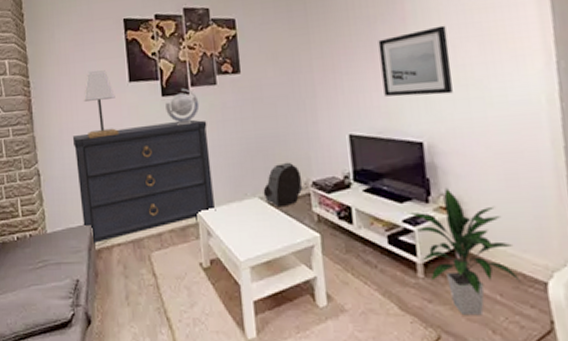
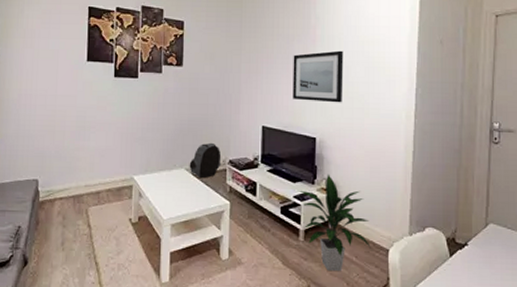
dresser: present [73,119,216,246] -> none [30,99,150,198]
lamp: present [83,70,119,139] -> none [43,47,73,106]
decorative globe: present [165,88,200,125] -> none [116,72,146,103]

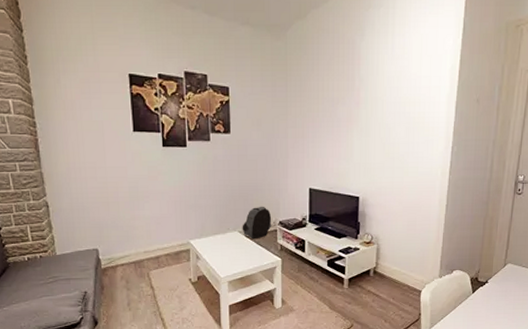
wall art: present [293,50,344,103] -> none [337,112,386,163]
indoor plant: present [299,173,371,272] -> none [344,228,406,312]

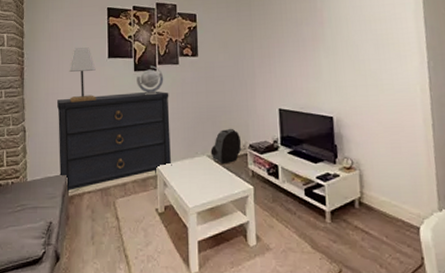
dresser: none [80,168,204,266] -> present [57,91,172,193]
lamp: none [89,118,124,178] -> present [68,47,97,103]
decorative globe: none [165,141,195,172] -> present [137,65,164,95]

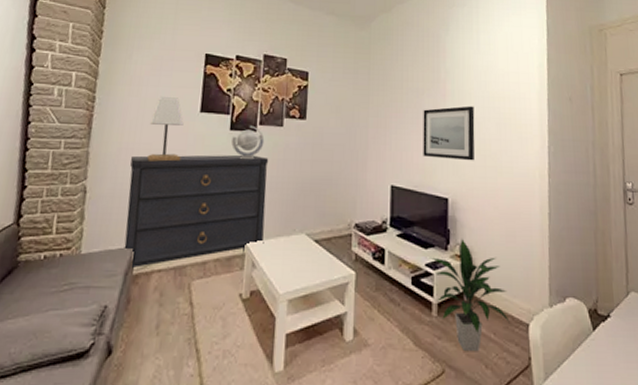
backpack: present [210,128,242,165] -> none [310,203,347,245]
wall art: none [303,30,355,82] -> present [423,105,475,161]
indoor plant: none [322,152,401,254] -> present [432,238,510,352]

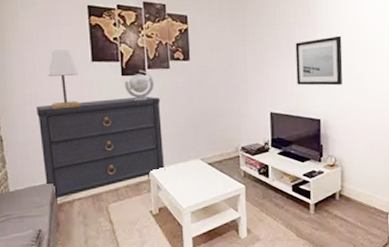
indoor plant: present [432,238,510,352] -> none [308,151,373,238]

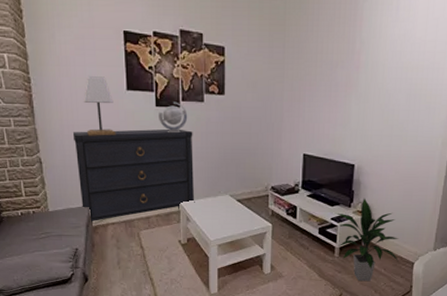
wall art: present [295,35,343,86] -> none [334,77,387,131]
indoor plant: none [308,151,373,238] -> present [337,197,399,282]

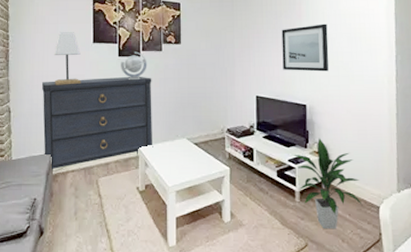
wall art: none [334,77,387,131] -> present [281,23,329,72]

